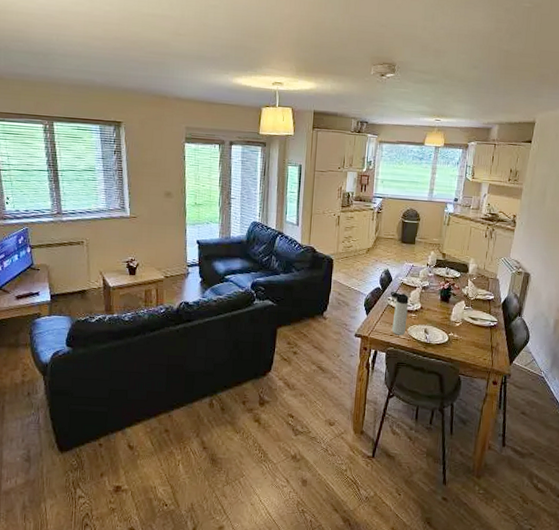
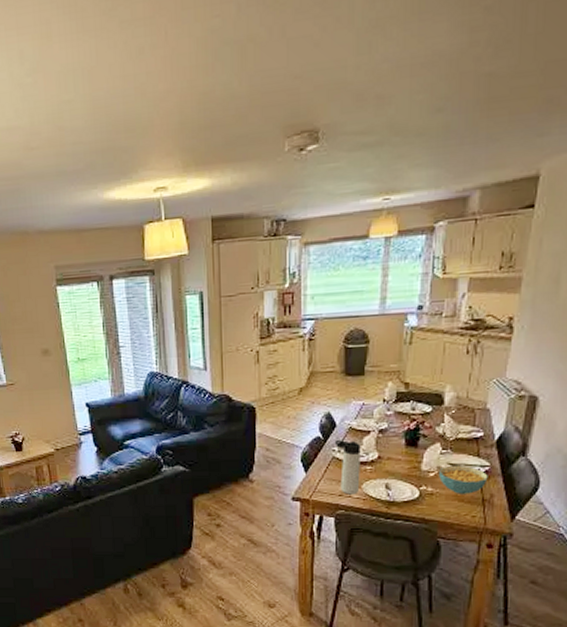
cereal bowl: none [462,318,496,342] -> present [439,465,488,494]

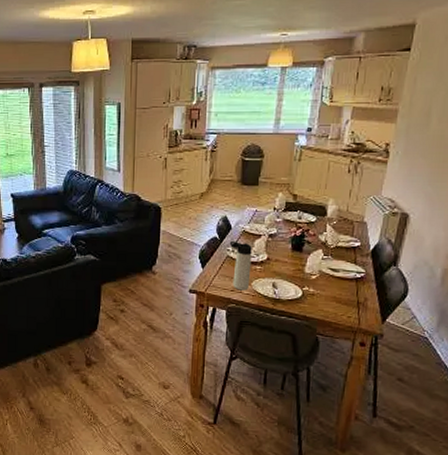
cereal bowl: present [439,465,488,494] -> none [320,270,363,297]

